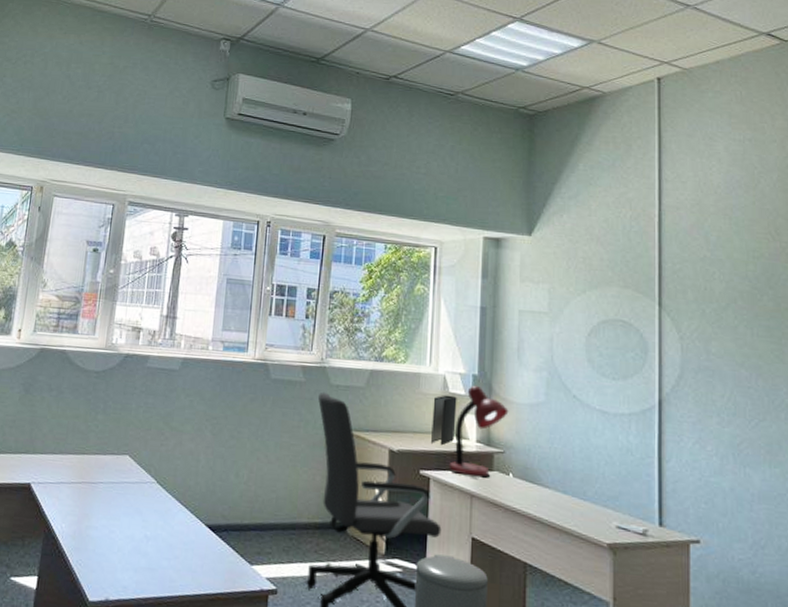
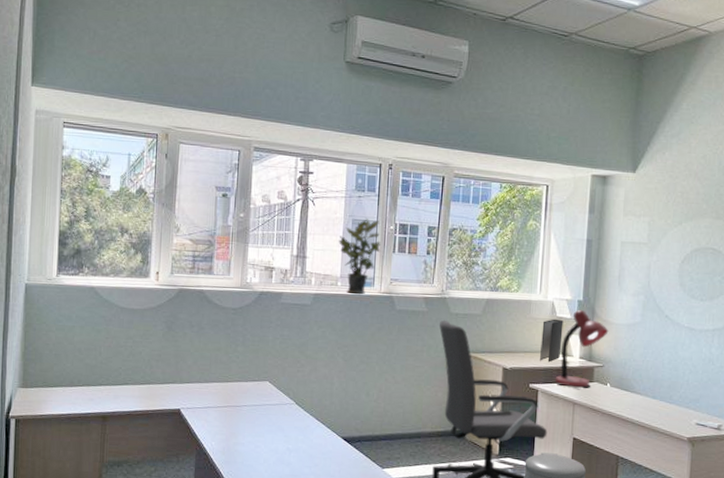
potted plant: none [211,277,256,361] -> present [338,217,380,295]

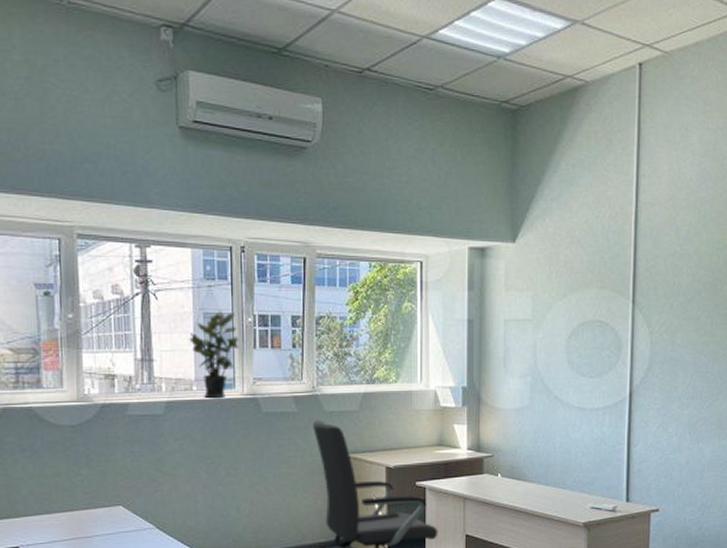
binder: present [540,319,564,363] -> none [425,409,448,457]
desk lamp: present [554,309,609,389] -> none [442,396,496,483]

